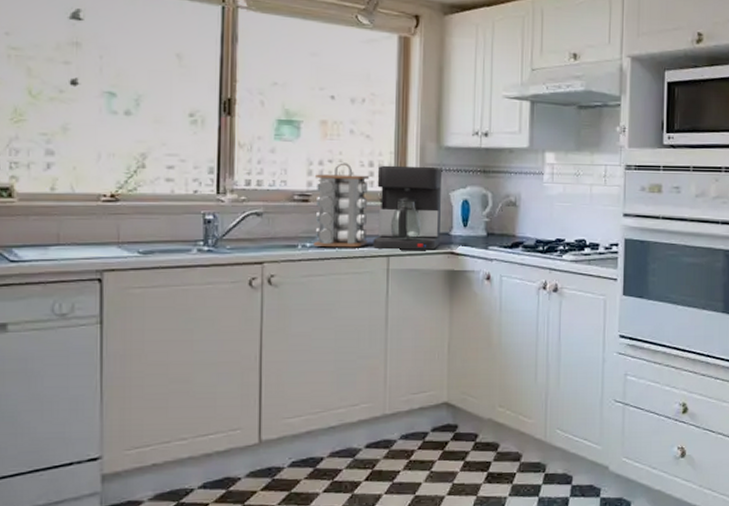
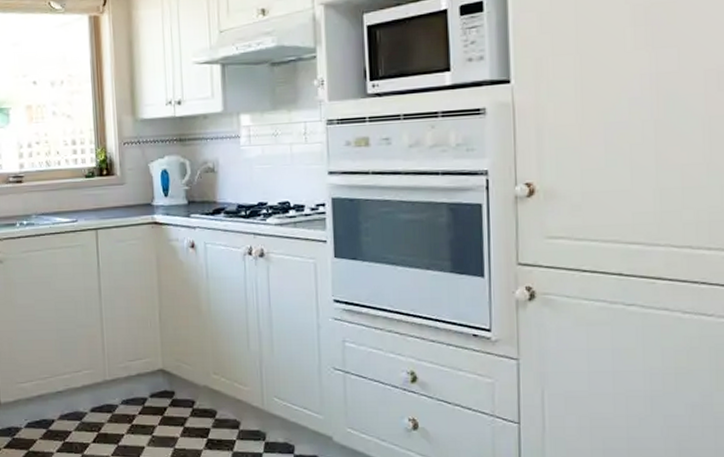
spice rack: present [313,162,370,248] -> none [25,143,77,225]
coffee maker: present [373,165,443,250] -> none [80,140,143,224]

